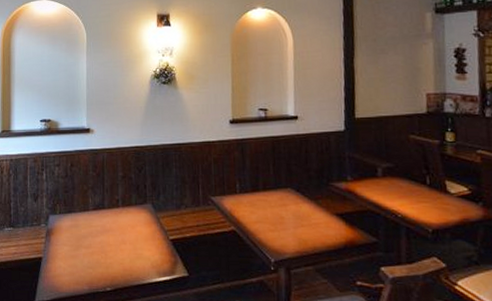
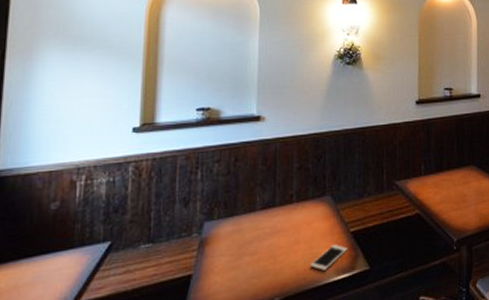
cell phone: none [134,249,168,271] -> present [309,244,348,271]

